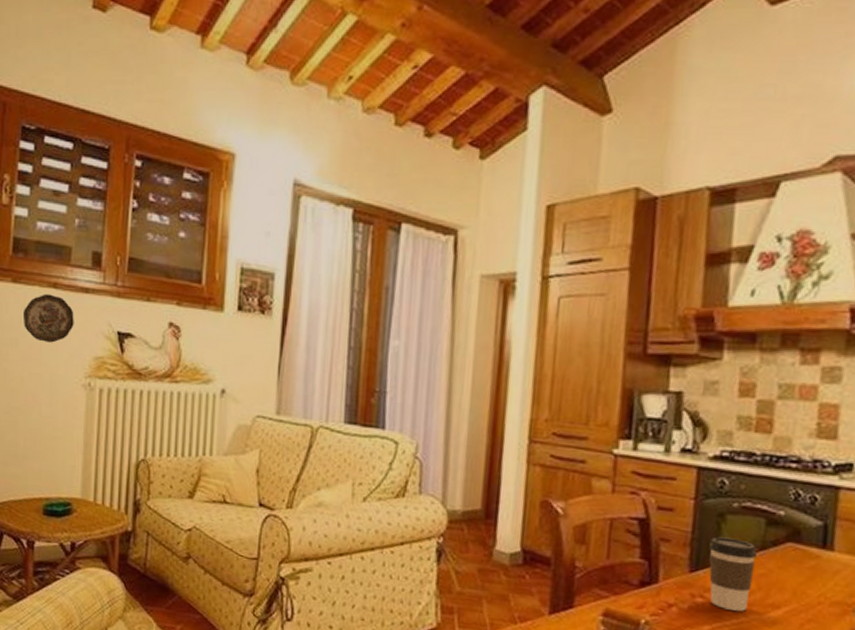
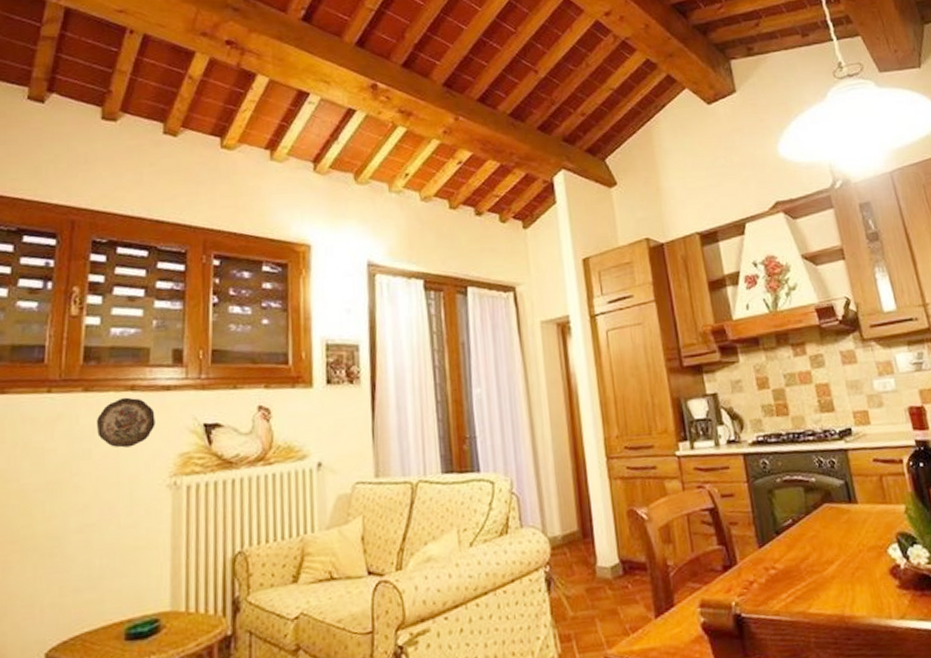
coffee cup: present [708,536,757,612] -> none [767,509,810,575]

